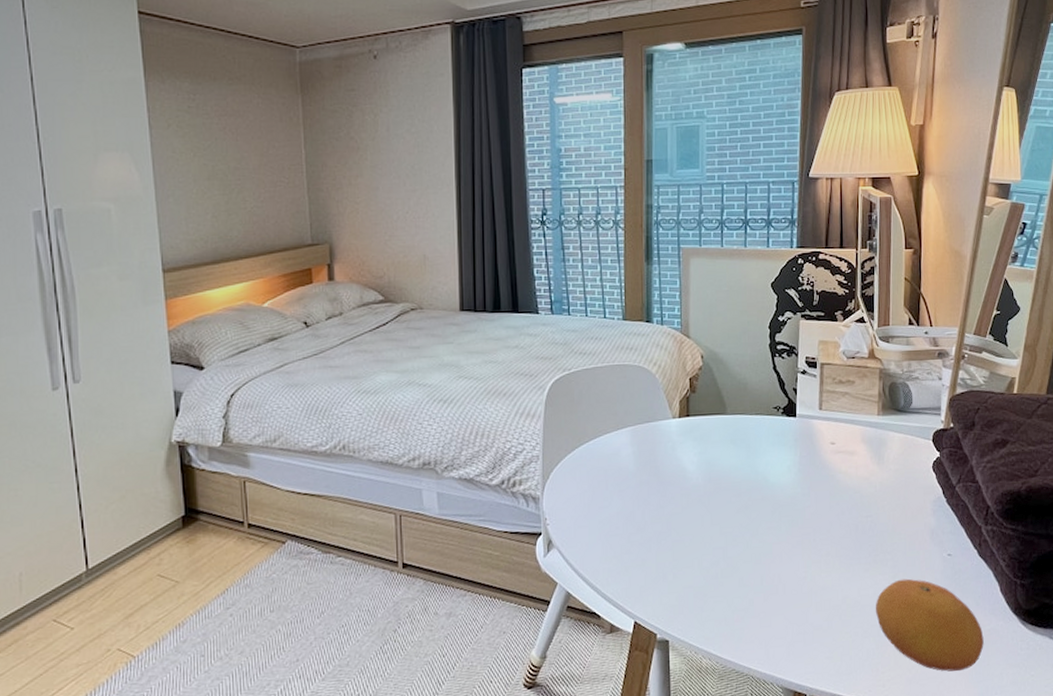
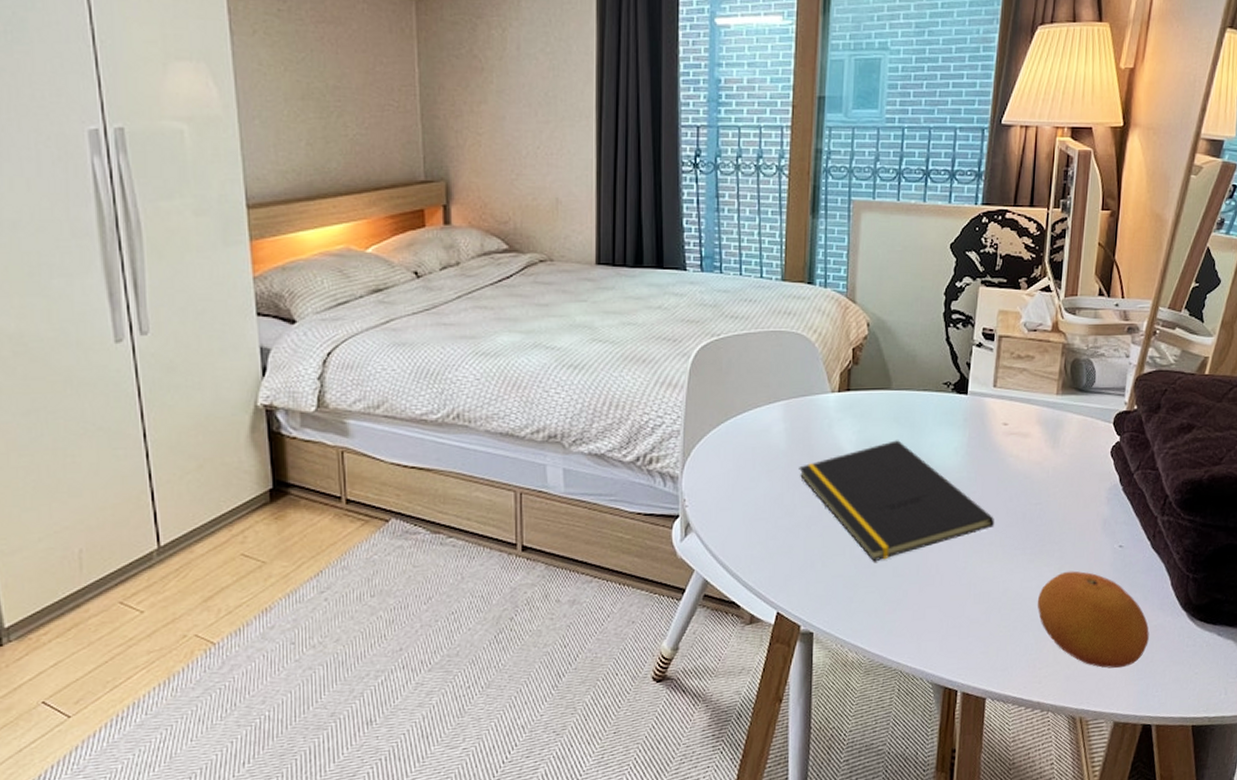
notepad: none [647,460,829,573] -> present [799,440,994,562]

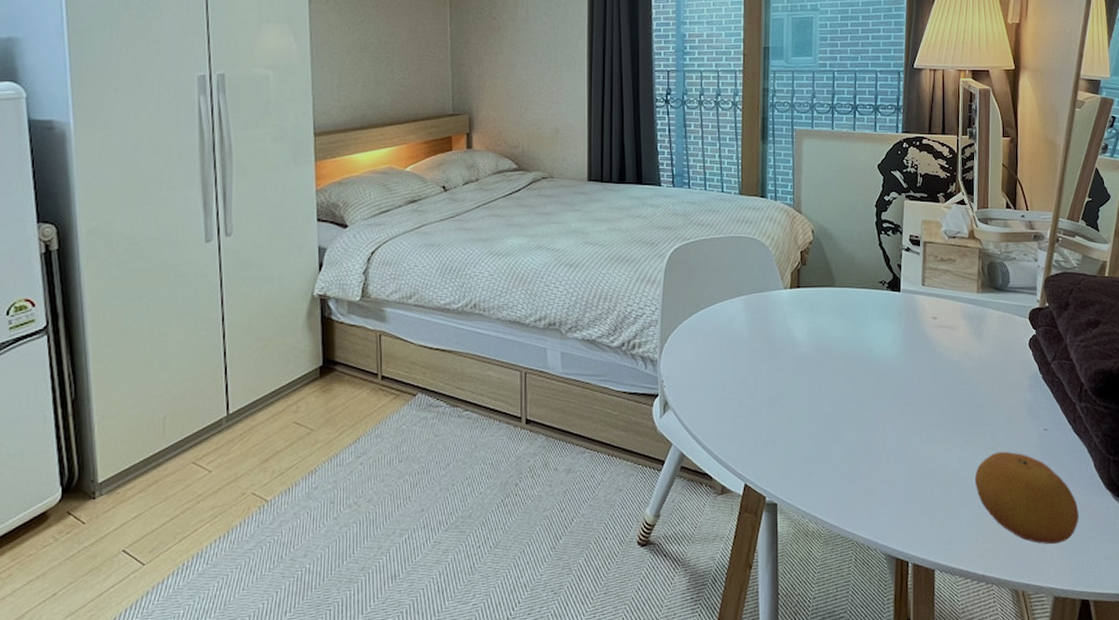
notepad: present [799,440,994,562] -> none [759,331,931,440]

